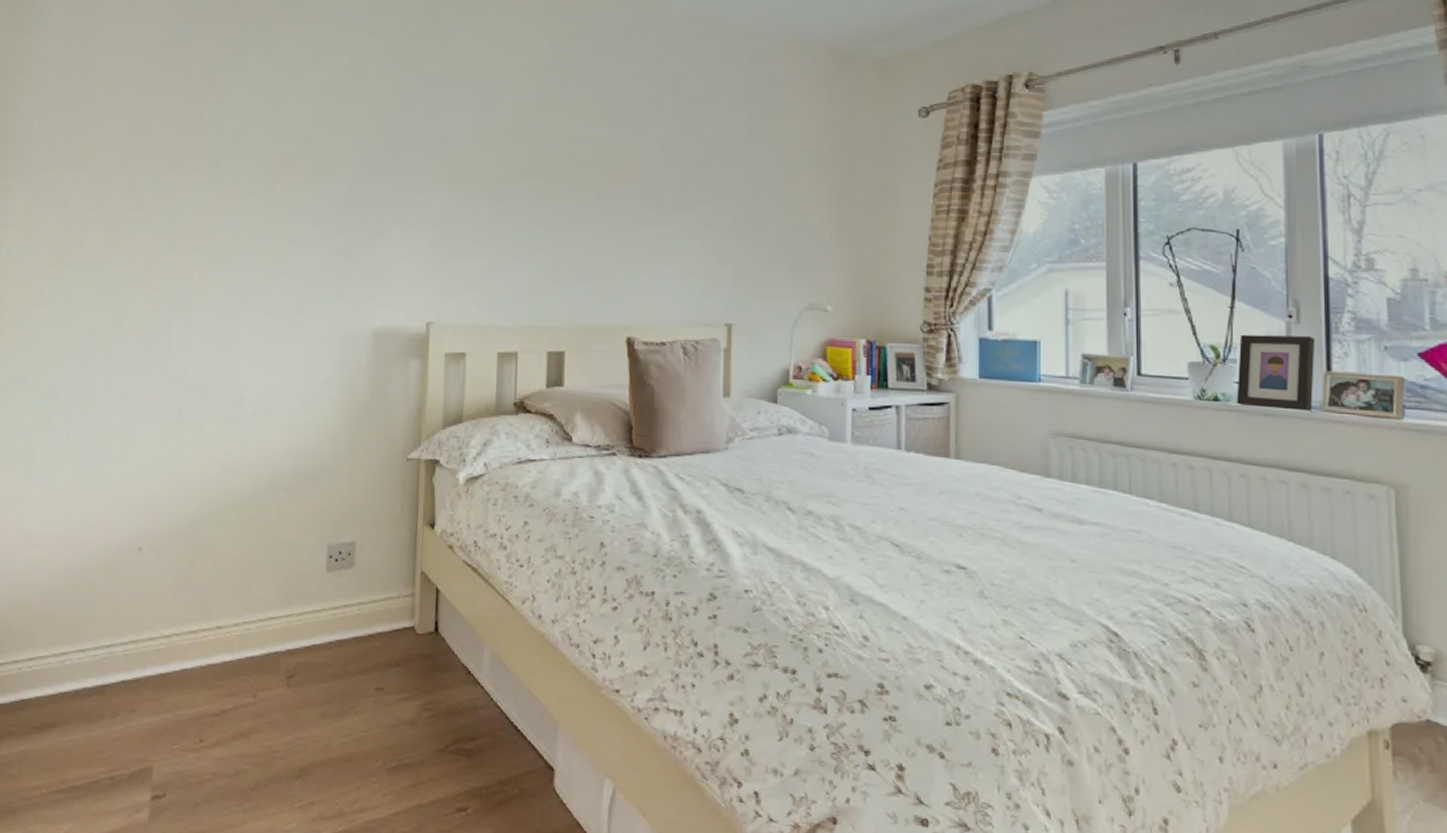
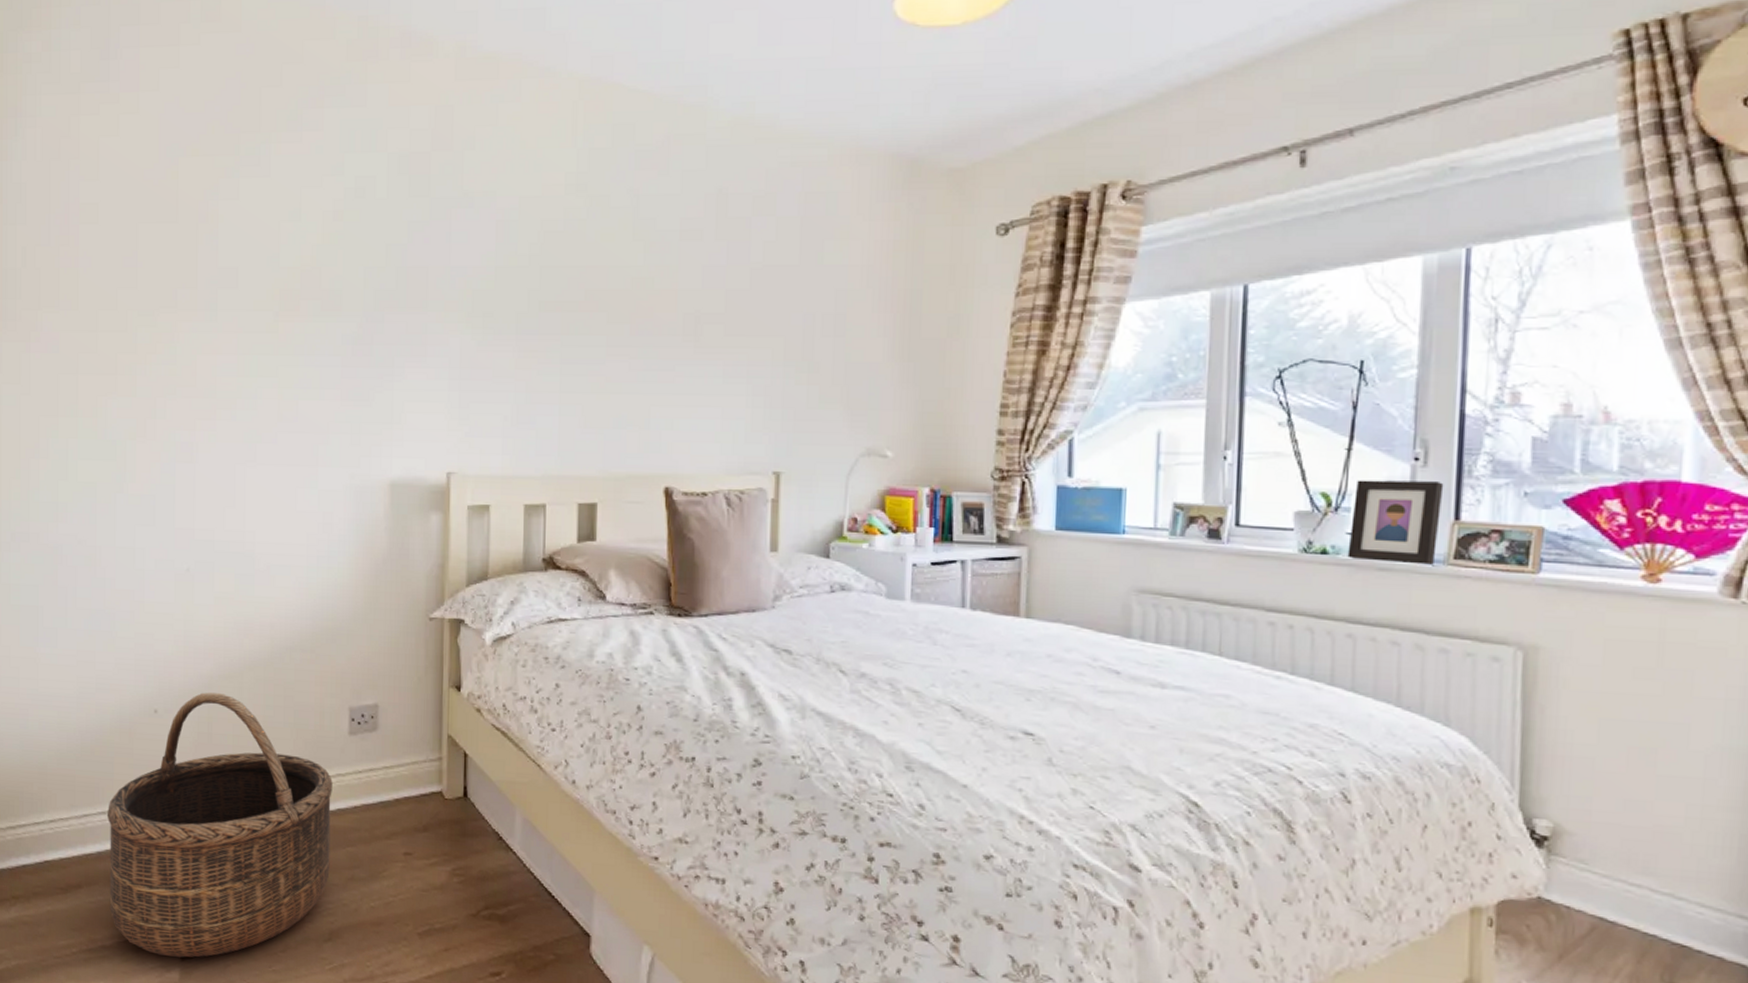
basket: none [82,530,309,798] -> present [106,692,333,958]

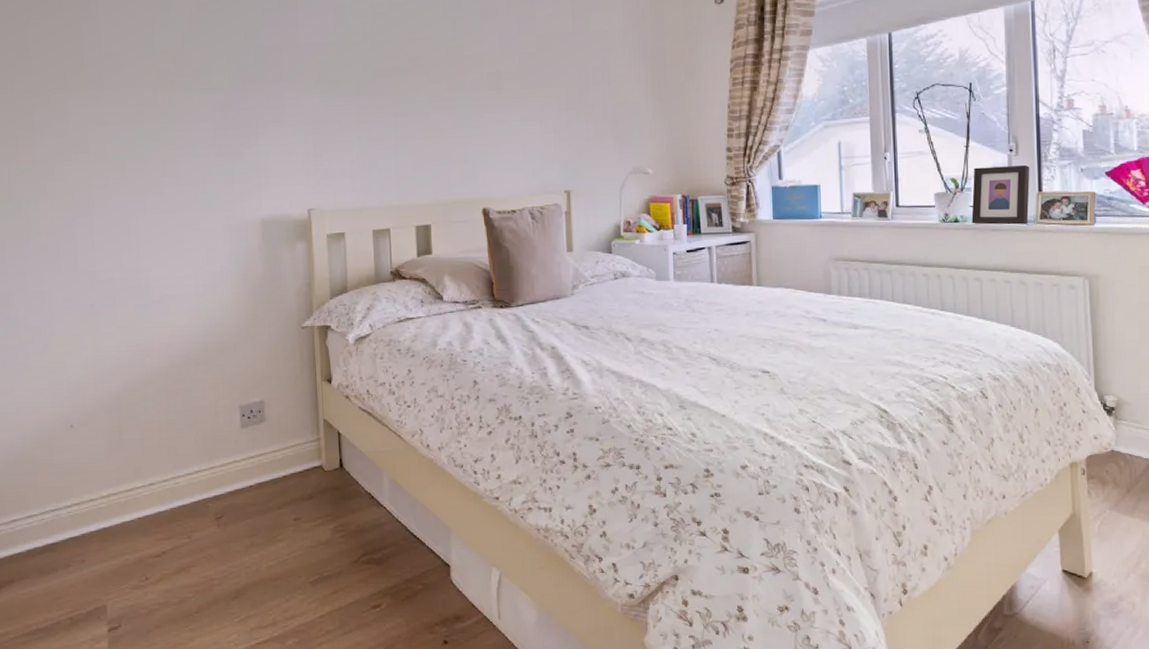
basket: present [106,692,333,958] -> none [33,405,233,630]

